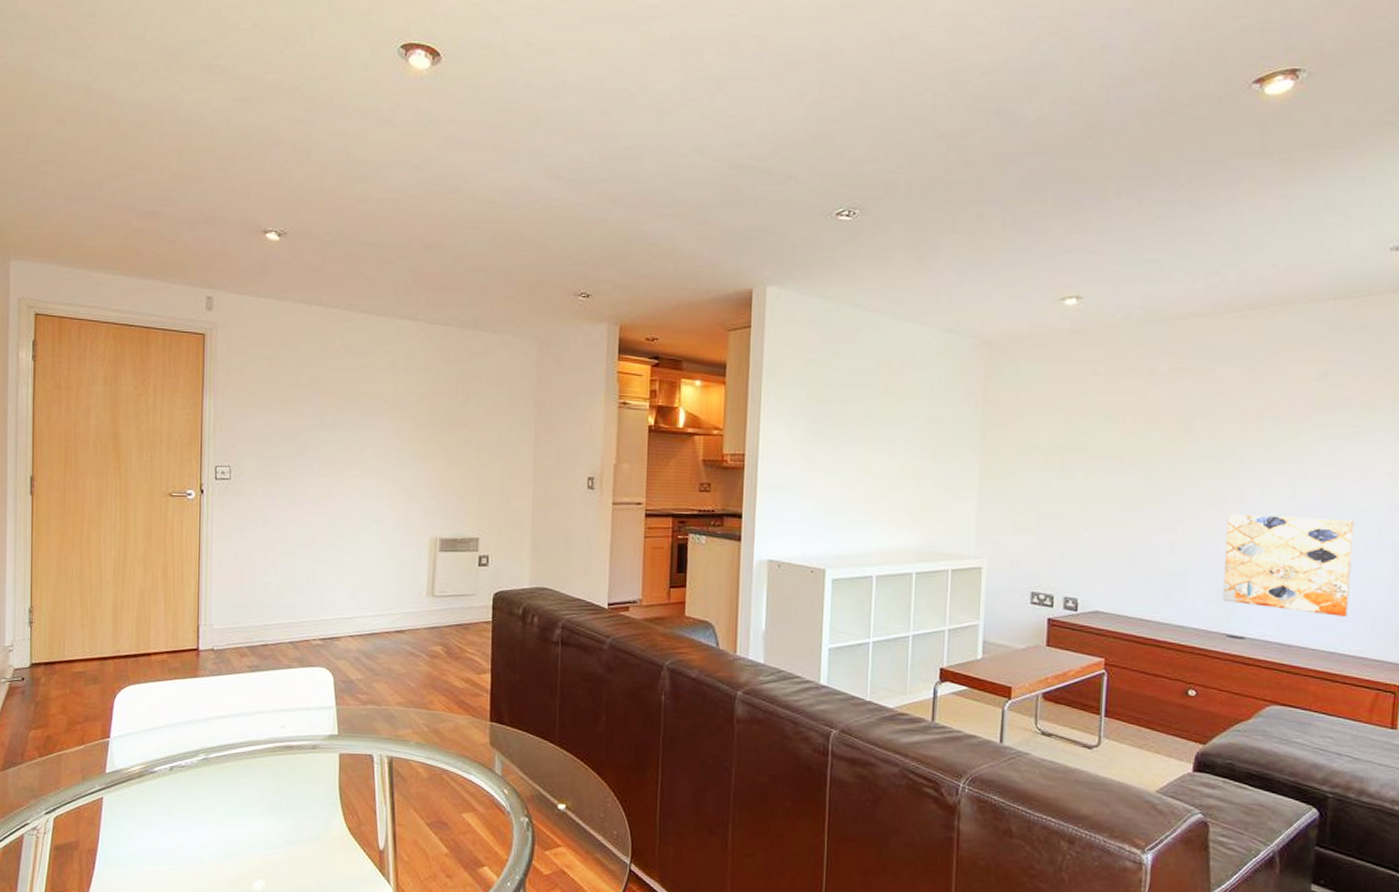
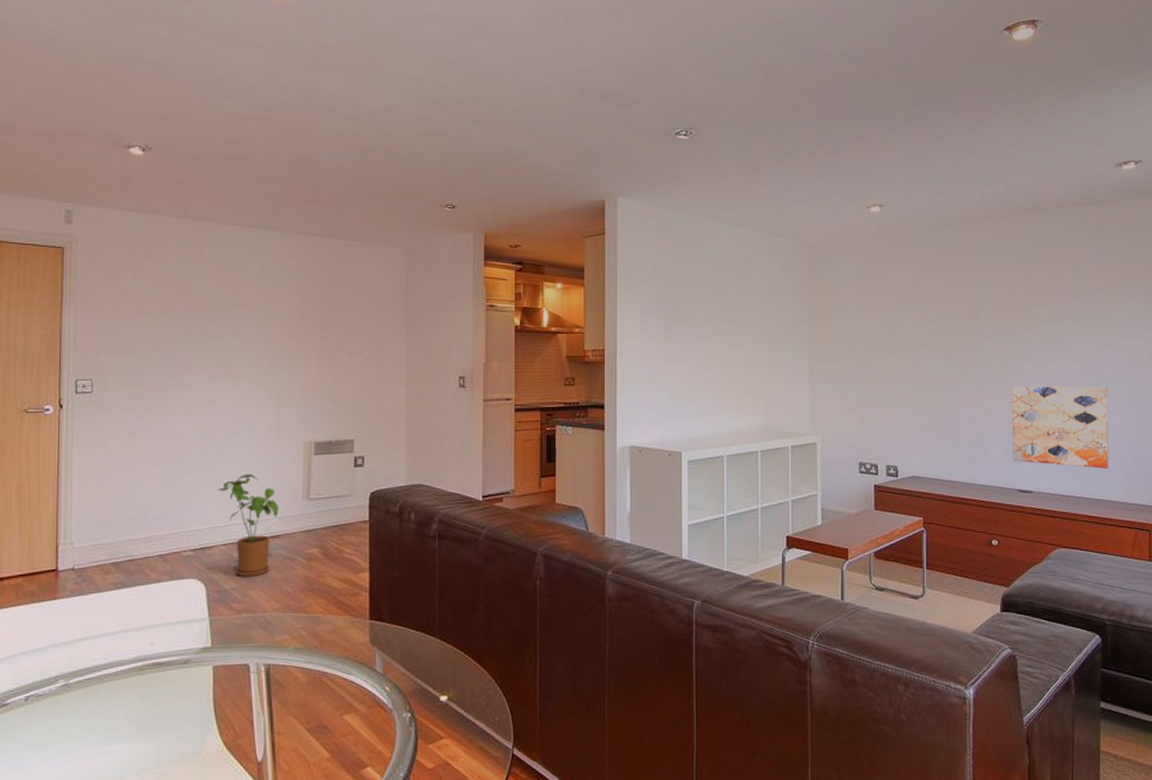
house plant: none [346,567,404,669] -> present [218,474,279,576]

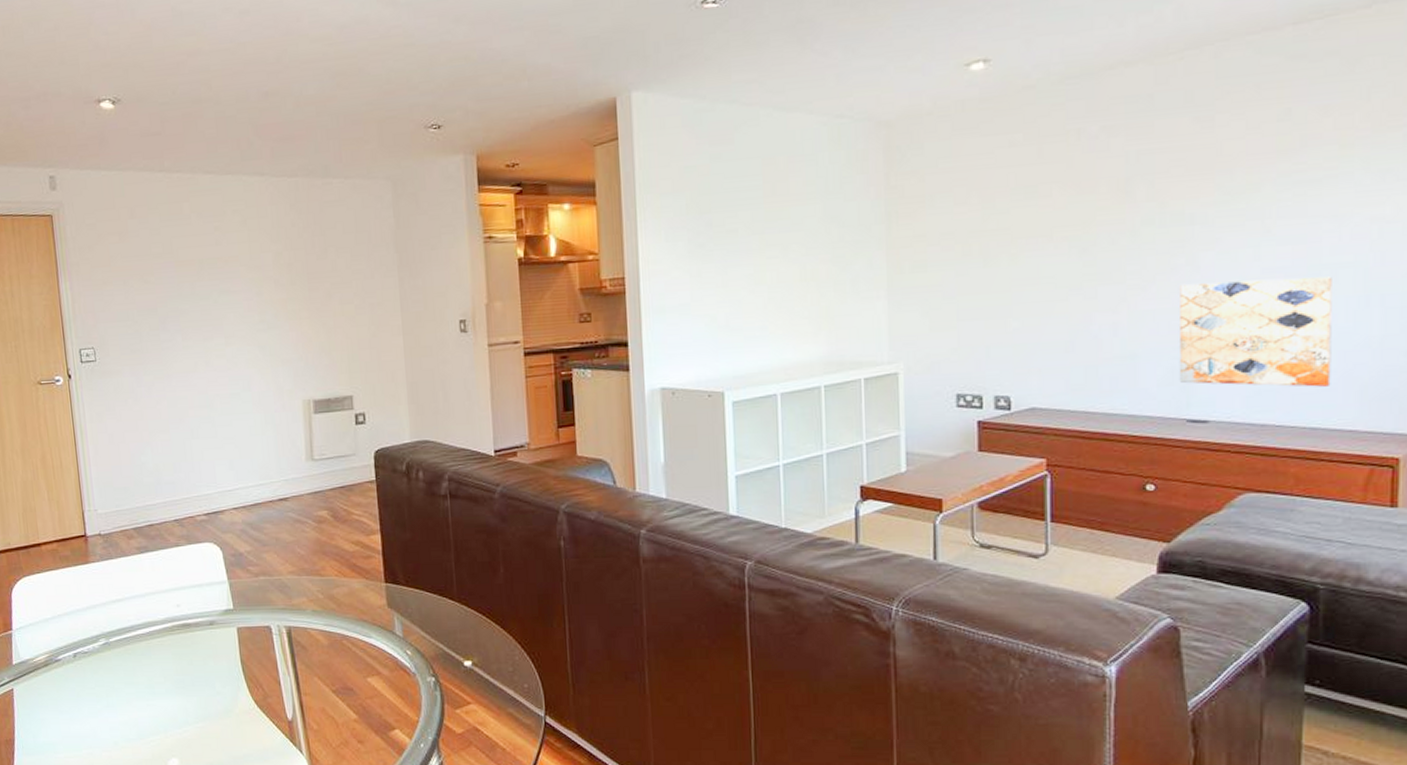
house plant: present [218,474,279,576] -> none [223,436,284,540]

